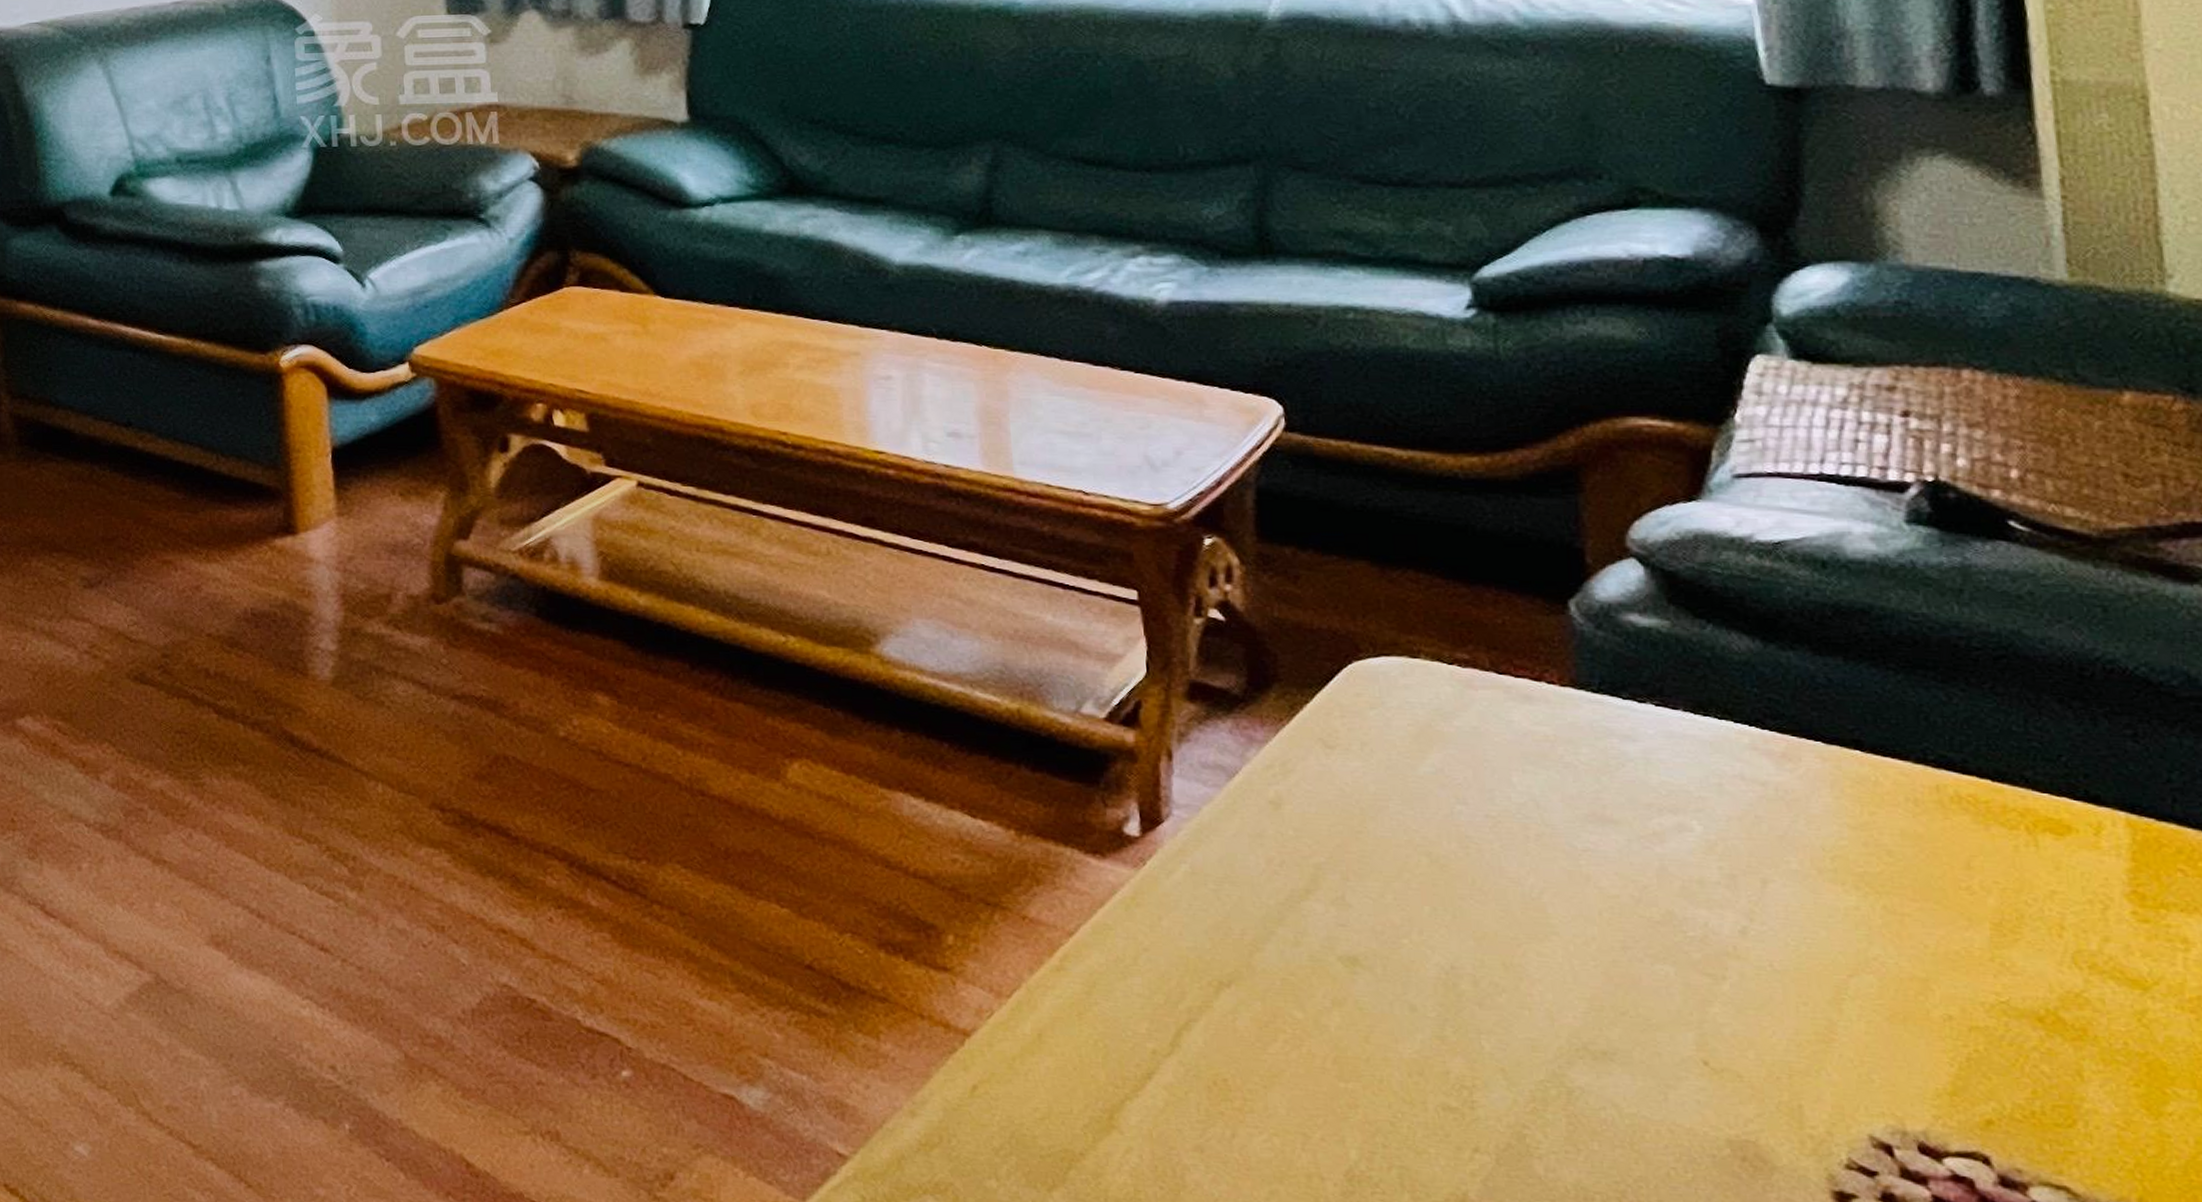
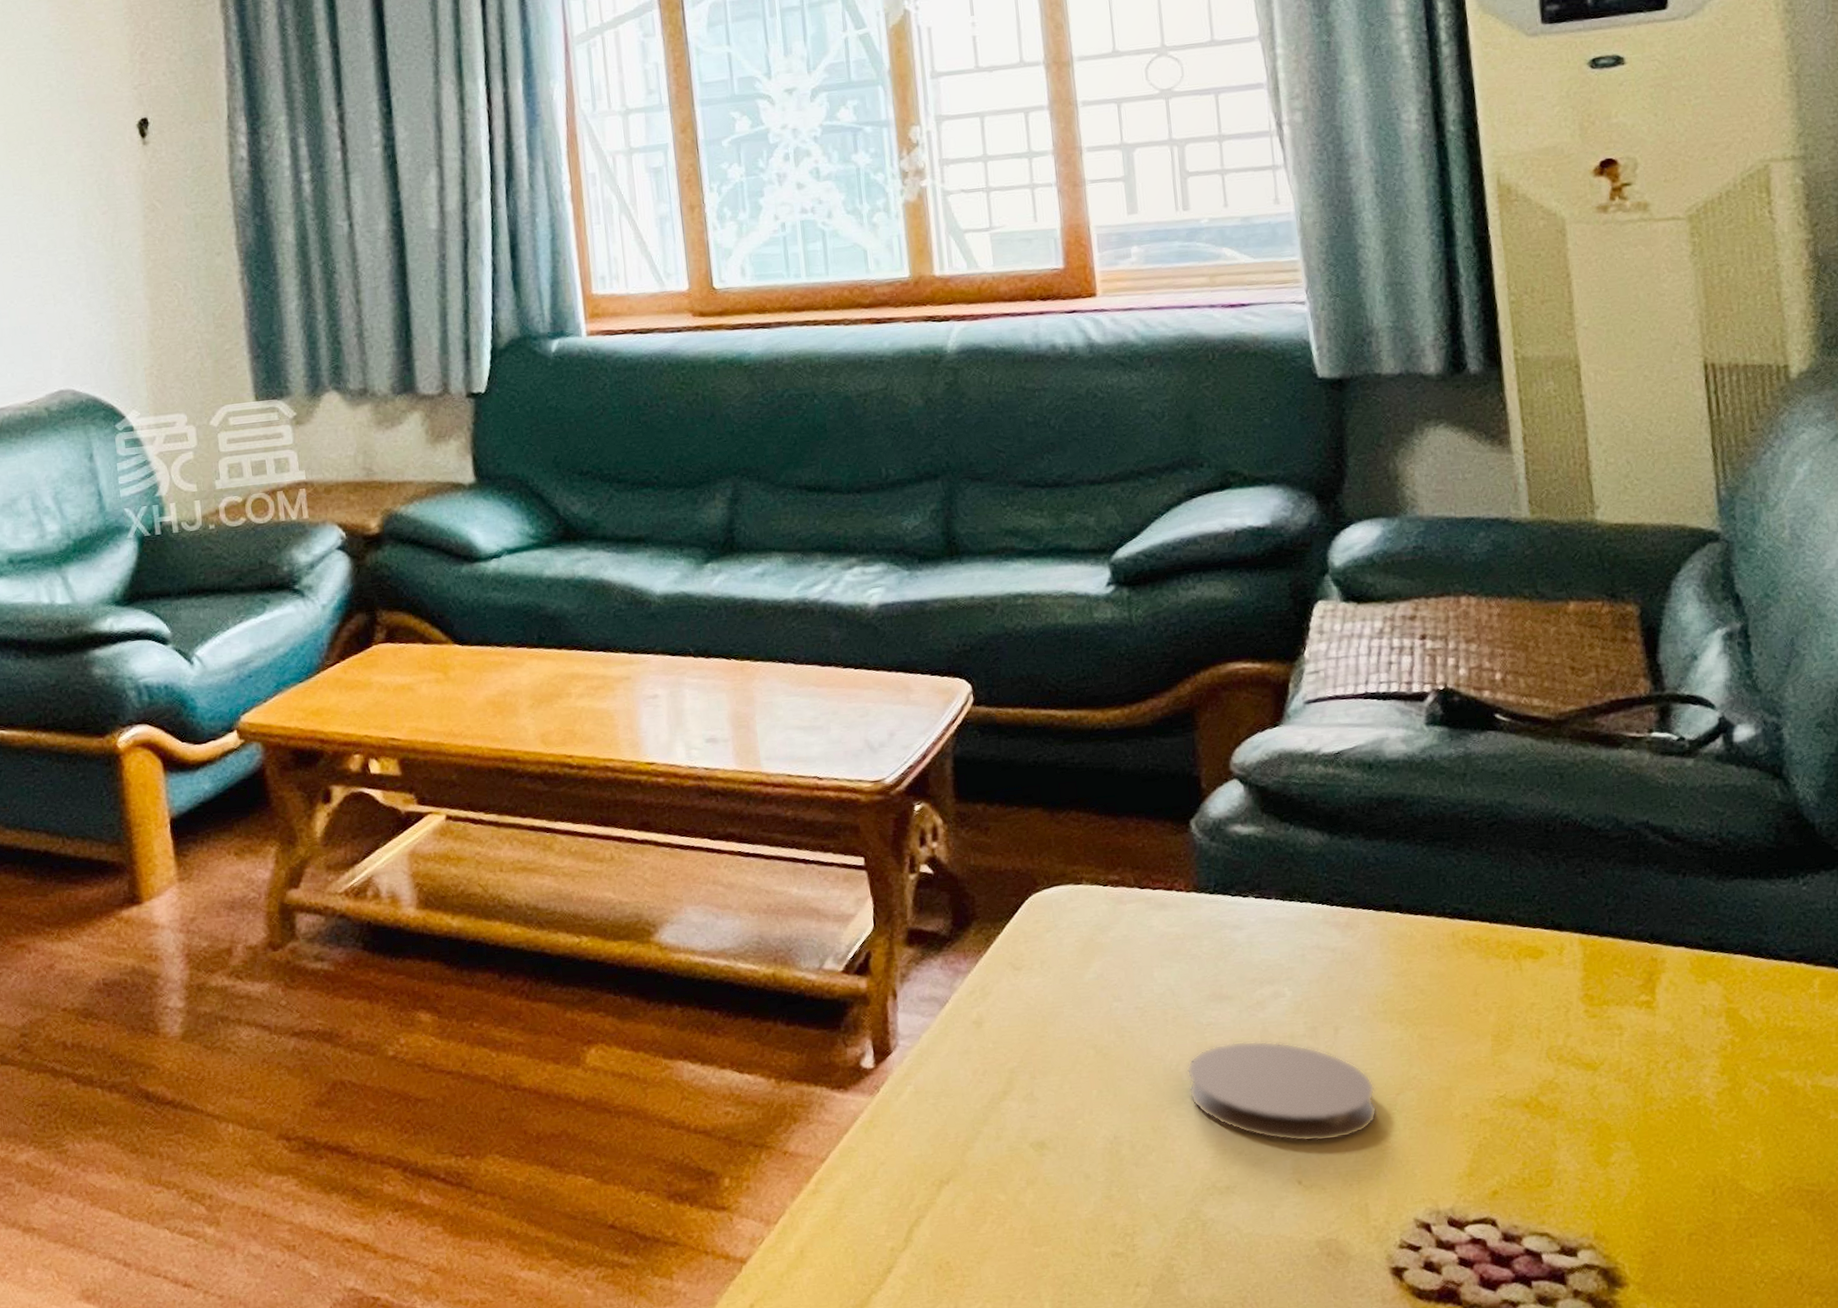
coaster: none [1552,876,1820,1019] -> present [1186,1040,1378,1142]

